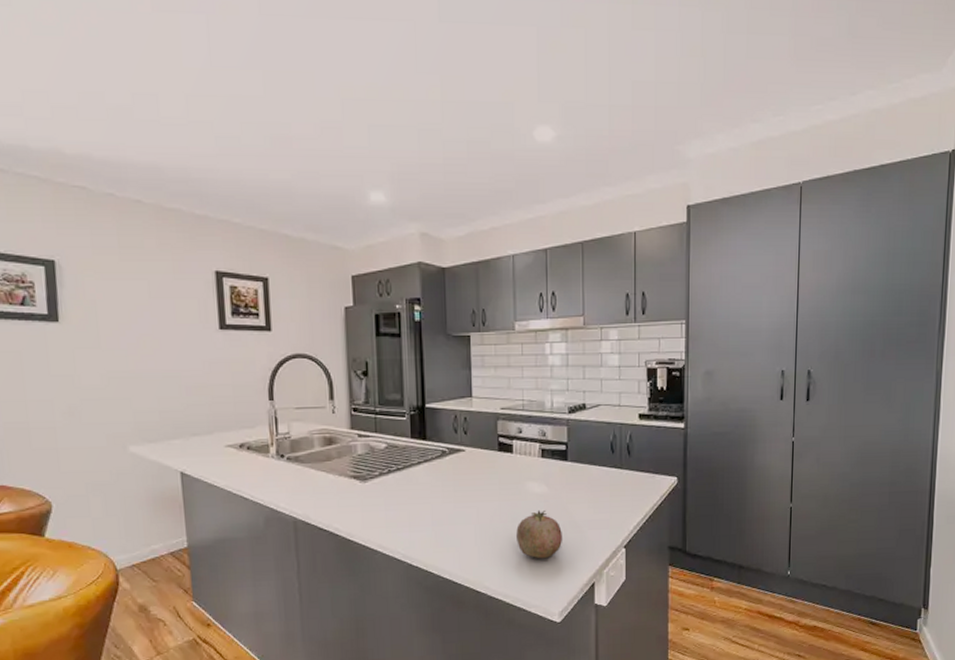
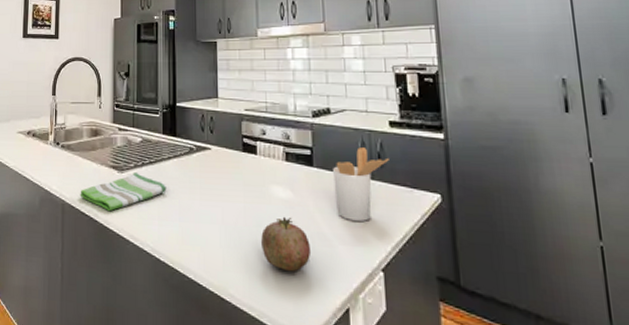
dish towel: none [315,480,417,524] -> present [80,171,167,212]
utensil holder: none [586,440,637,508] -> present [333,147,389,222]

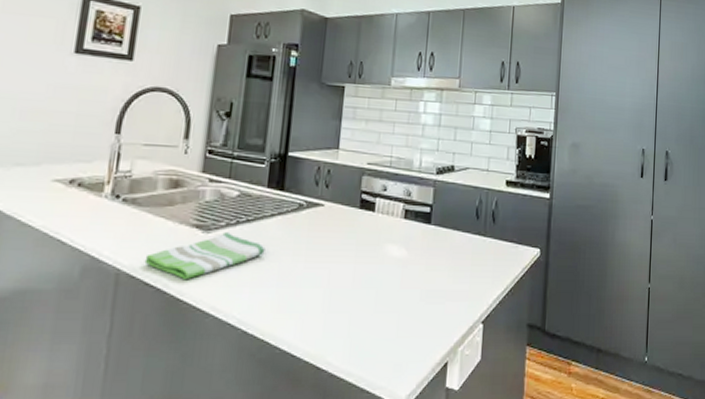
fruit: present [261,216,312,272] -> none [368,275,419,332]
utensil holder: present [333,147,389,222] -> none [448,205,502,278]

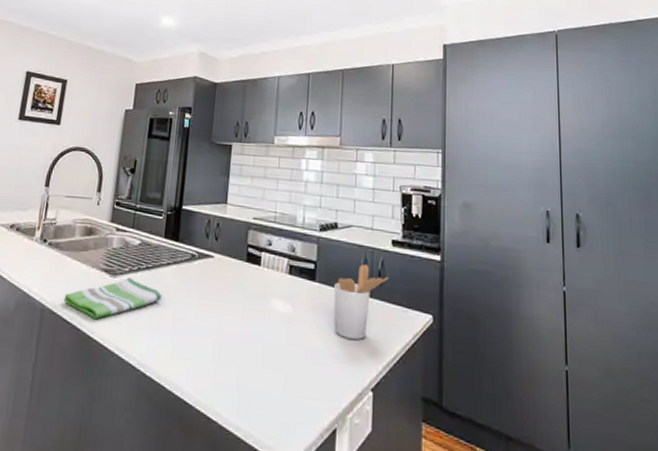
utensil holder: none [448,205,502,278] -> present [333,264,389,341]

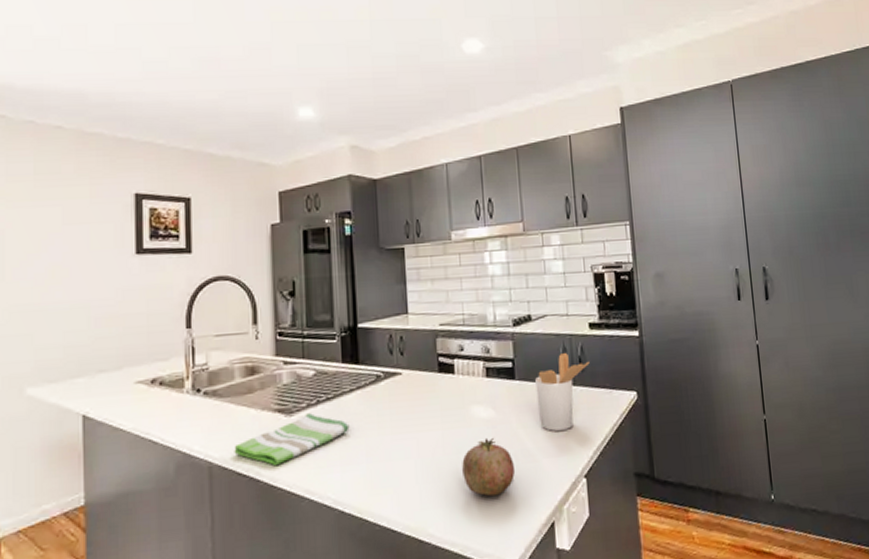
fruit: none [255,331,305,391] -> present [462,437,516,497]

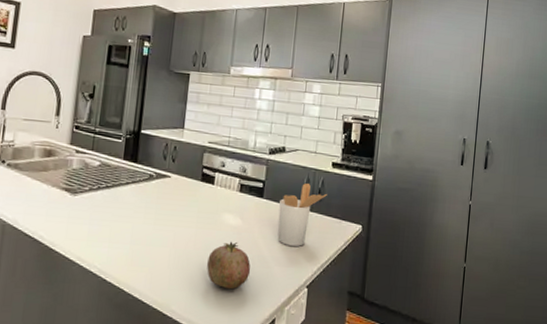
dish towel: present [234,412,350,466] -> none [24,195,122,234]

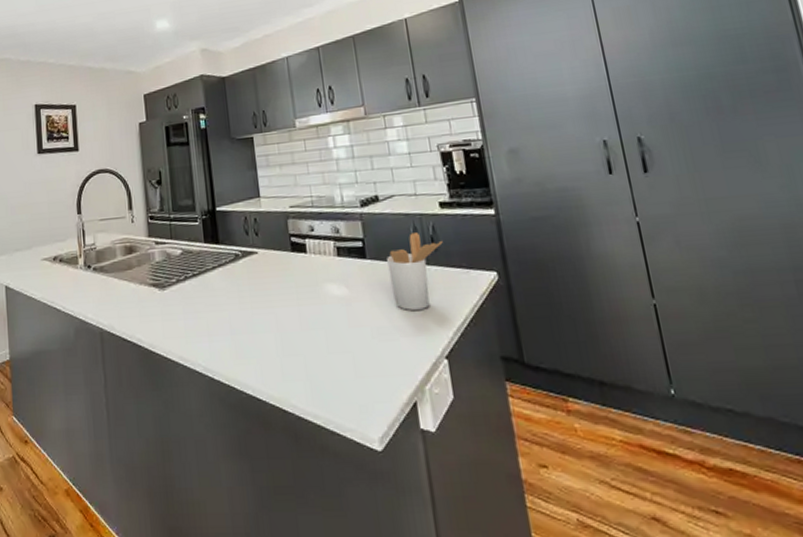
fruit: present [207,241,251,290] -> none [319,314,373,373]

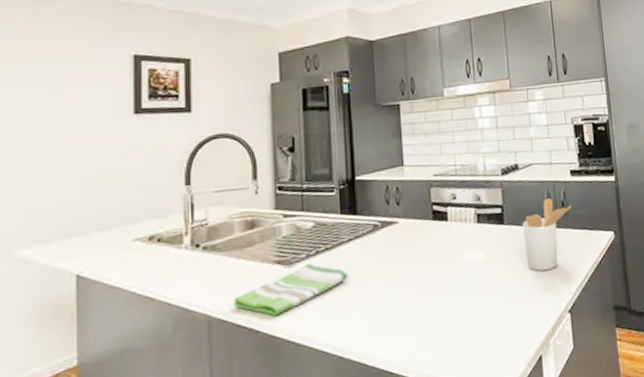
dish towel: none [119,287,214,334] -> present [233,262,348,317]

